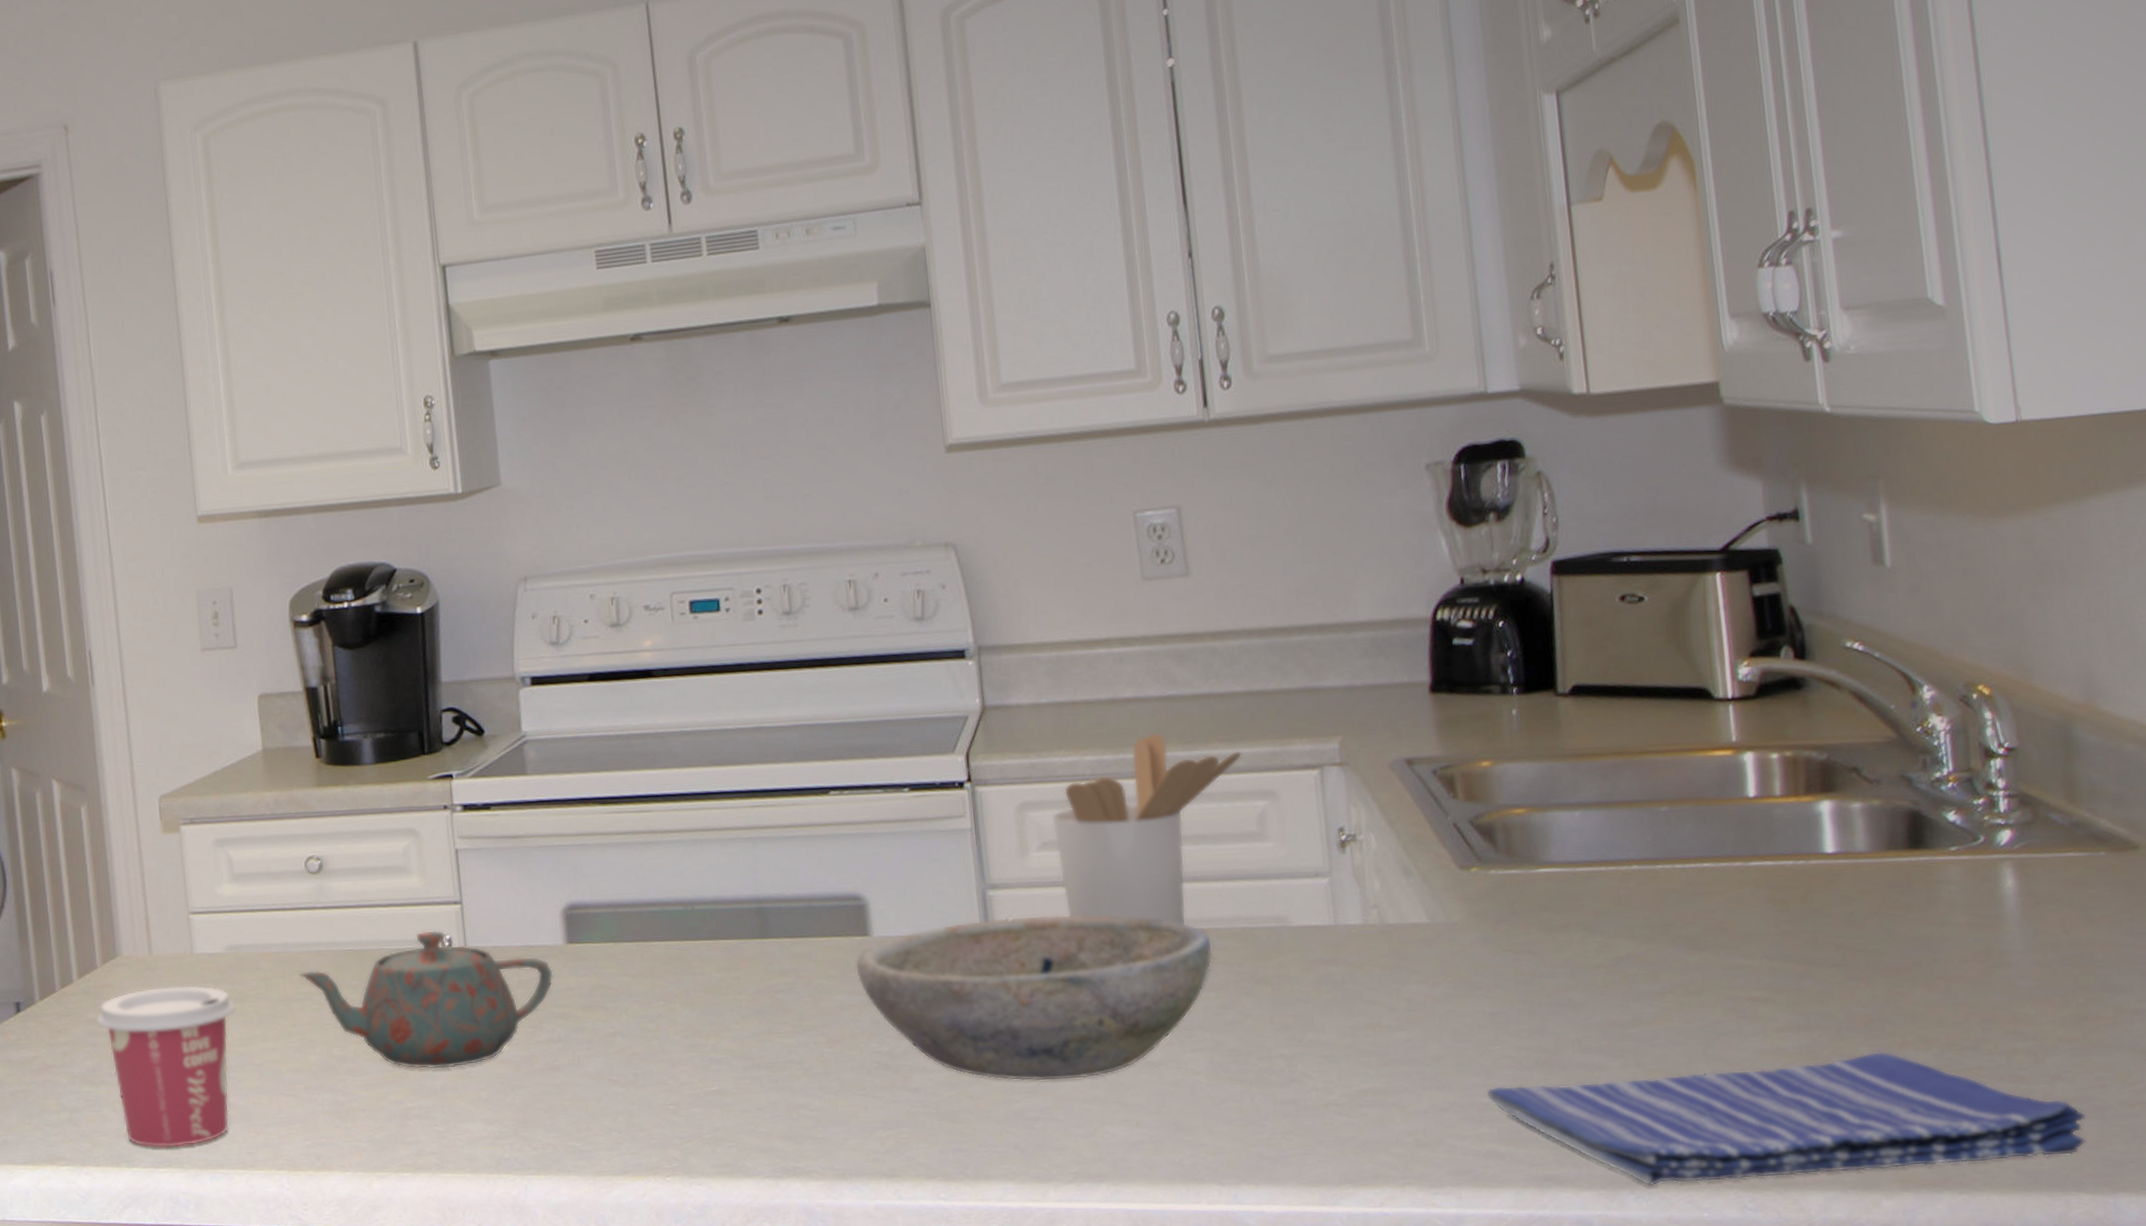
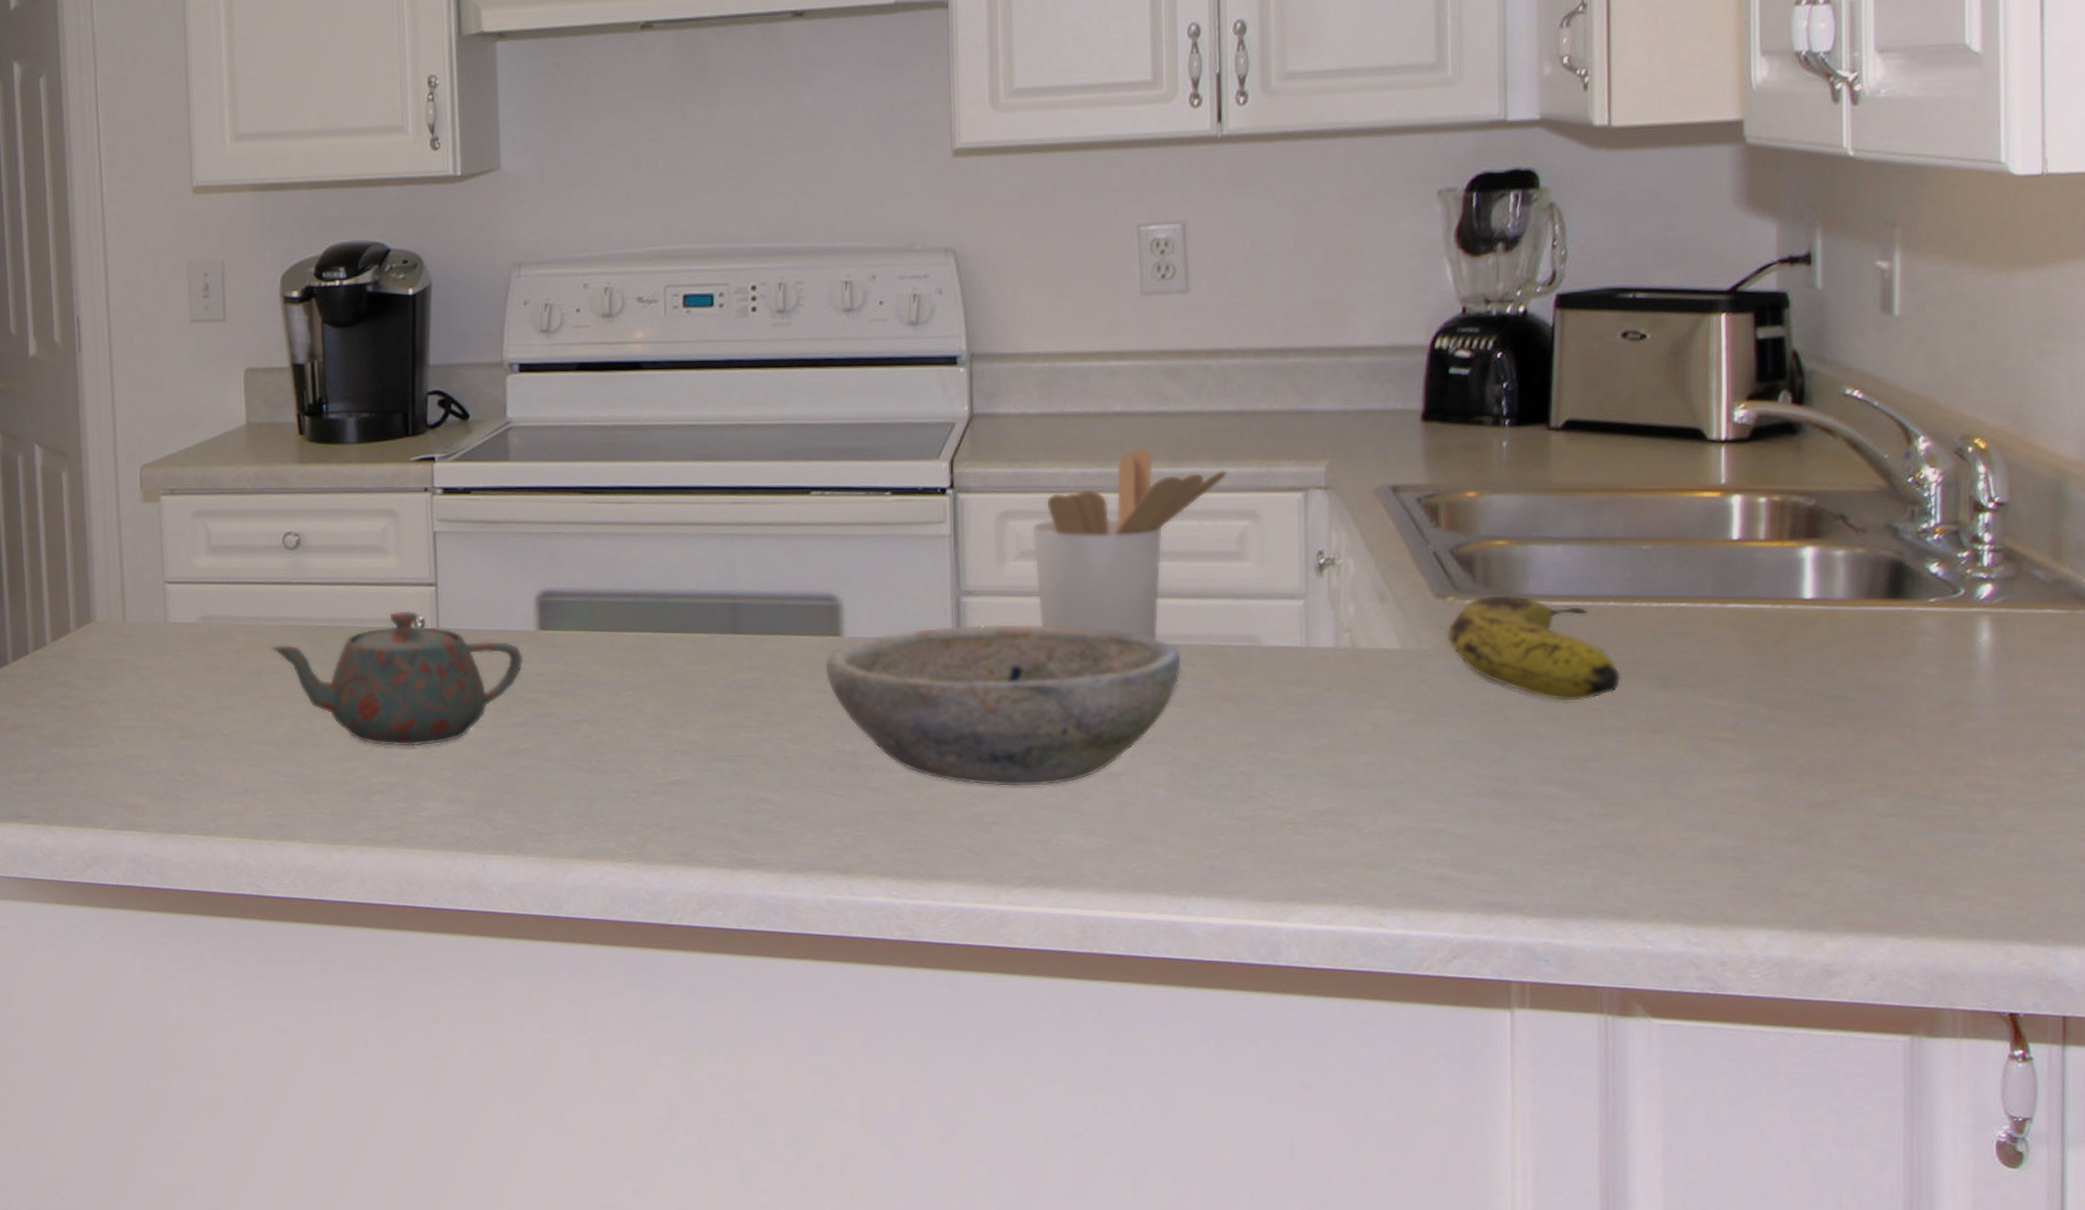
cup: present [95,984,237,1148] -> none [67,653,207,811]
fruit: none [1473,862,1652,969] -> present [1445,594,1621,702]
dish towel: present [1486,1051,2086,1187] -> none [1442,795,2036,917]

